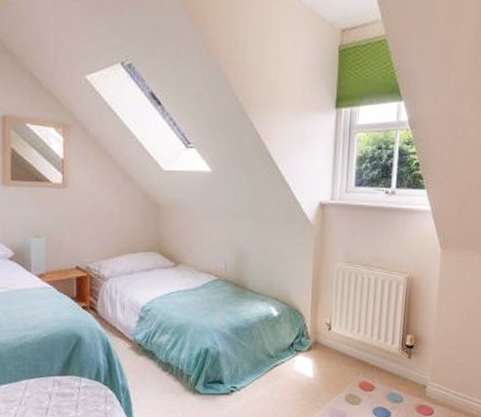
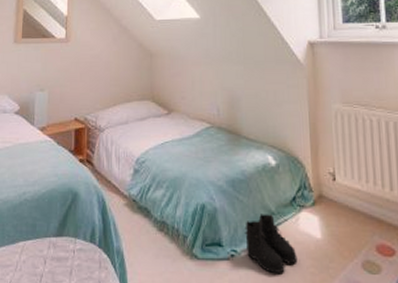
boots: none [245,357,290,405] -> present [245,214,298,273]

